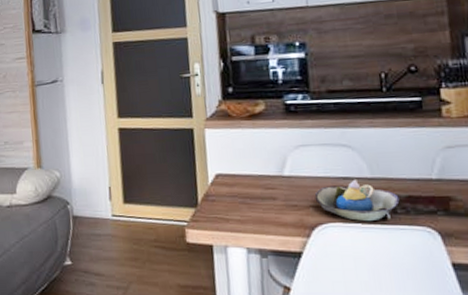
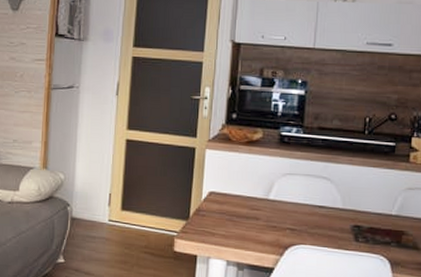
decorative bowl: present [314,179,400,222] -> none [292,208,363,247]

